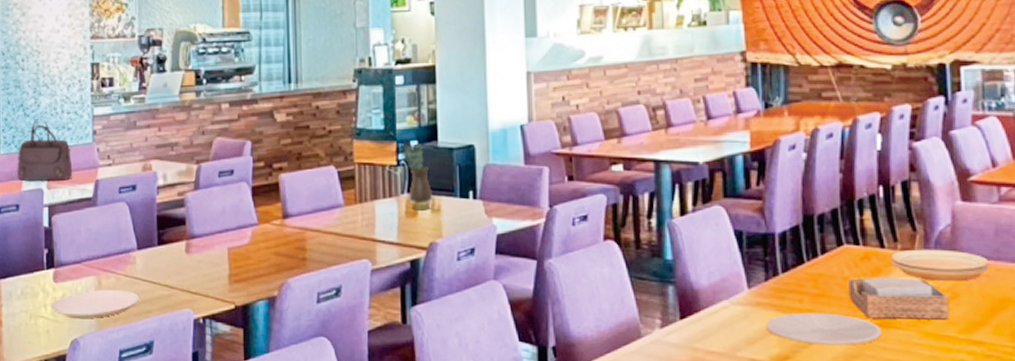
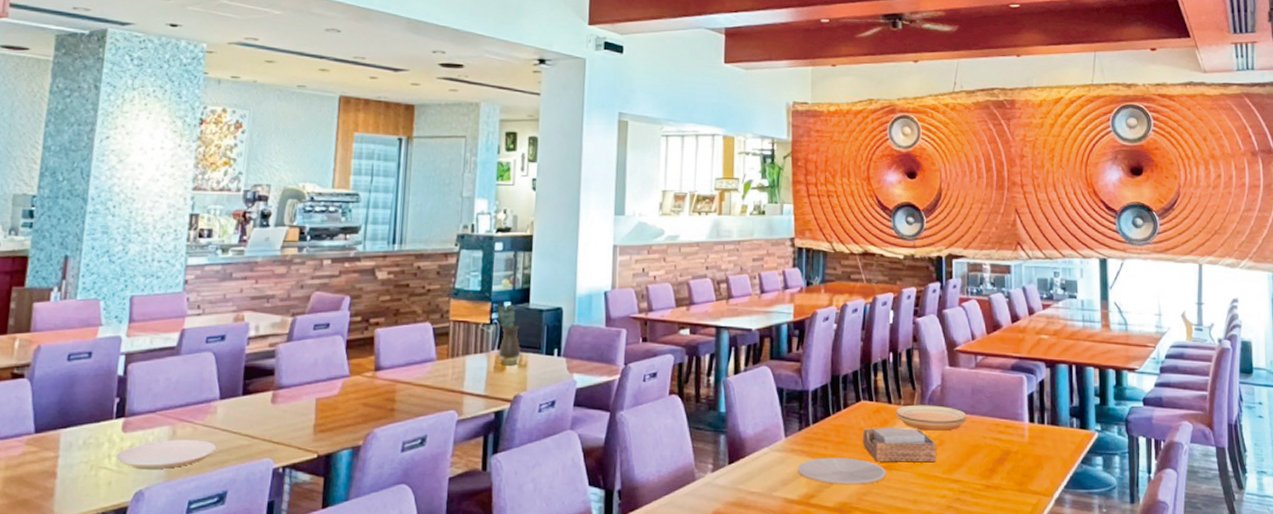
handbag: present [17,118,73,182] -> none [93,265,158,329]

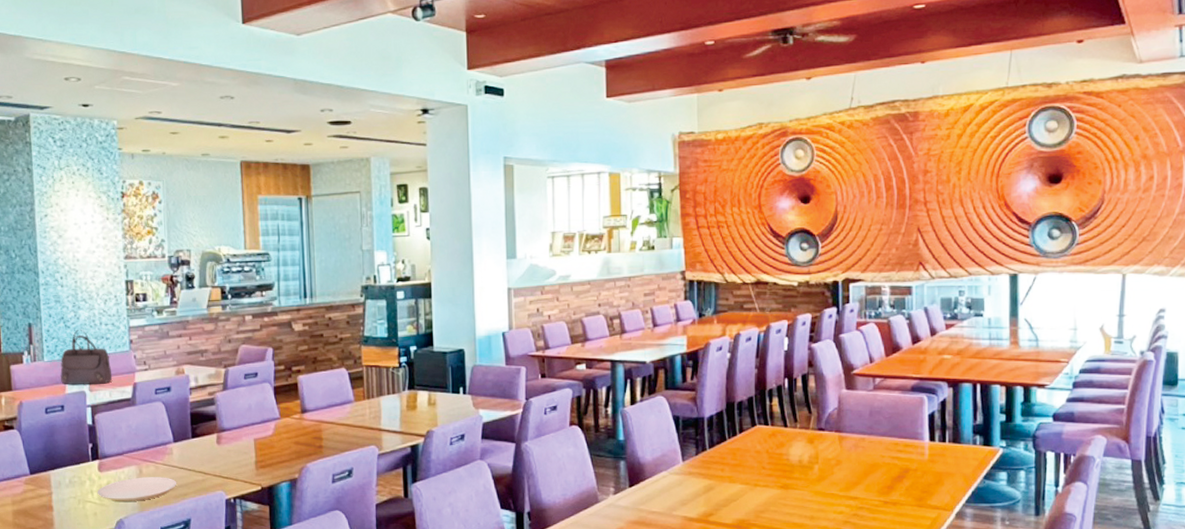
handbag: none [93,265,158,329] -> present [60,329,113,385]
vase: present [494,301,521,366] -> none [402,346,430,405]
plate: present [797,457,886,485] -> none [696,479,783,504]
napkin holder: present [863,427,937,463] -> none [759,449,834,482]
plate: present [895,405,967,431] -> none [791,427,864,452]

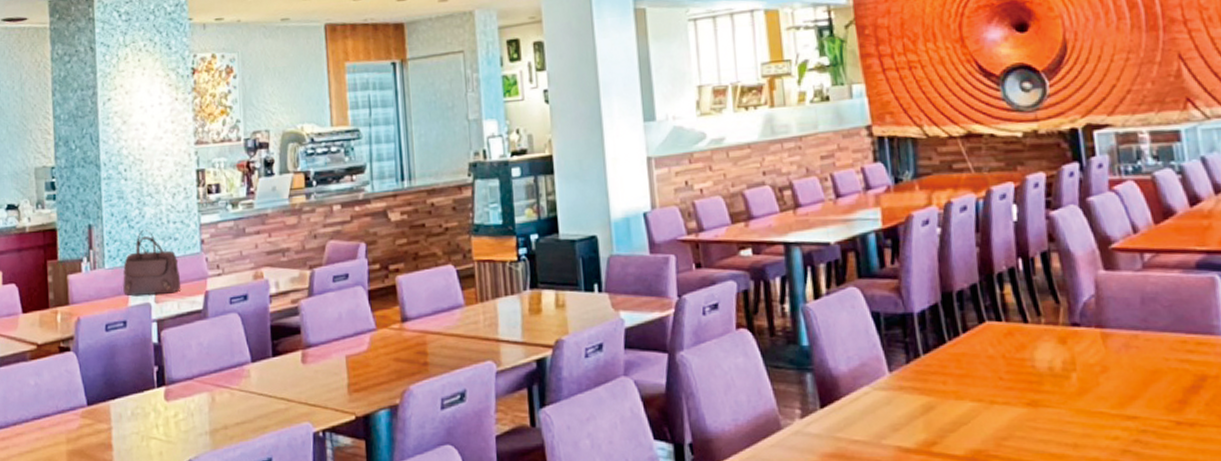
plate: present [97,477,177,502] -> none [163,405,256,439]

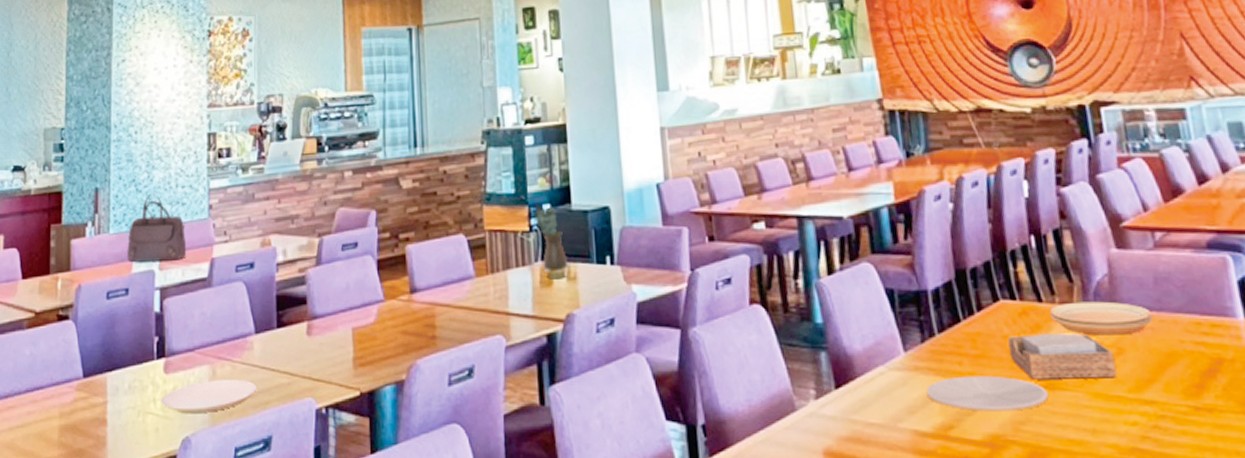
plate: none [163,405,256,439] -> present [160,379,258,414]
vase: none [521,235,557,307] -> present [533,204,569,280]
plate: none [910,394,1031,428] -> present [926,375,1048,412]
napkin holder: none [993,352,1101,397] -> present [1008,333,1117,380]
plate: none [1034,321,1138,354] -> present [1049,301,1153,336]

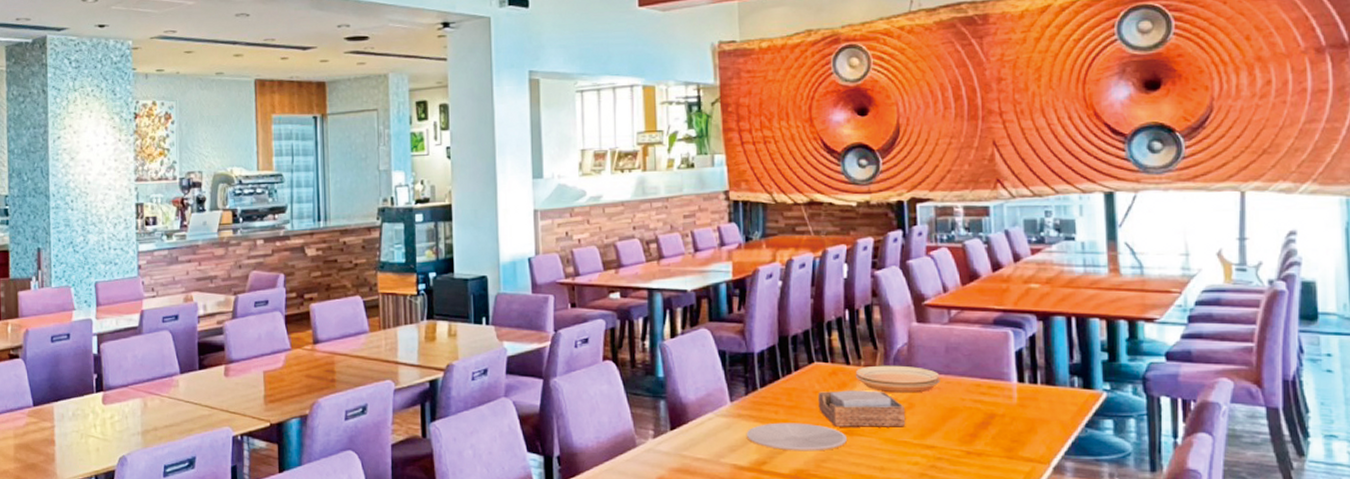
handbag: present [127,193,187,263] -> none [67,254,120,313]
plate: present [160,379,258,414] -> none [100,411,183,438]
vase: present [533,204,569,280] -> none [421,272,450,336]

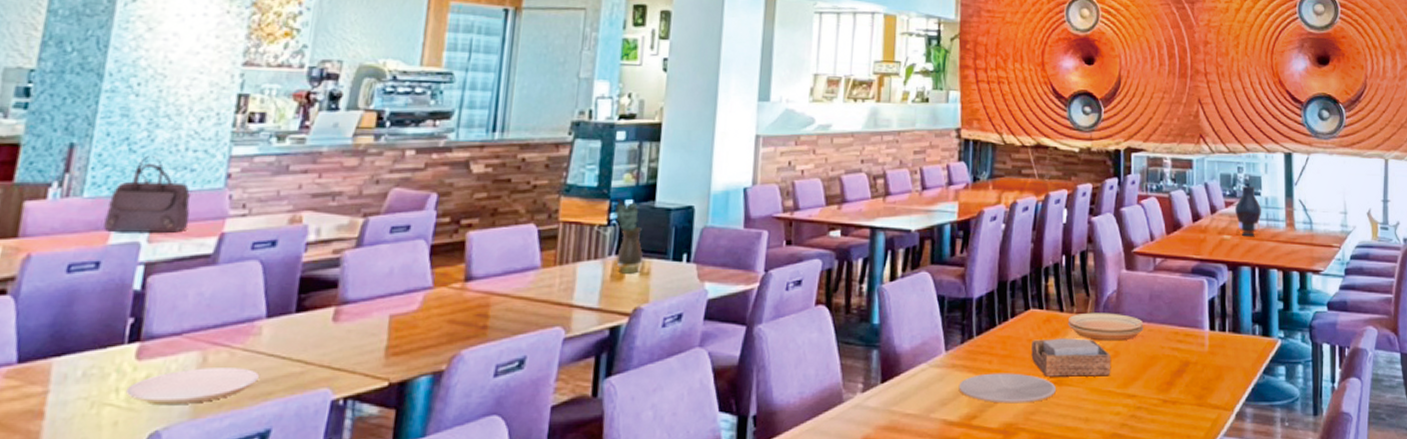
handbag: none [67,254,120,313] -> present [104,155,190,234]
plate: none [100,411,183,438] -> present [125,368,260,406]
vase: none [421,272,450,336] -> present [613,199,644,274]
vase: none [1043,231,1078,284] -> present [1234,186,1262,236]

